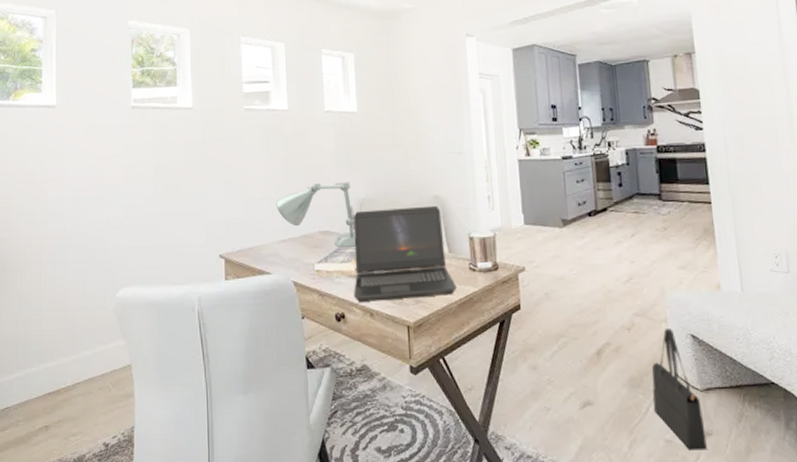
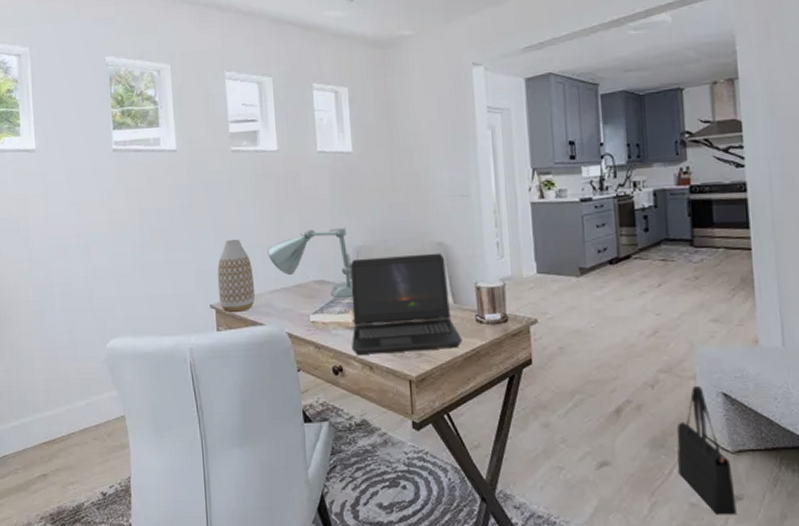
vase: none [227,192,263,263] -> present [217,240,256,313]

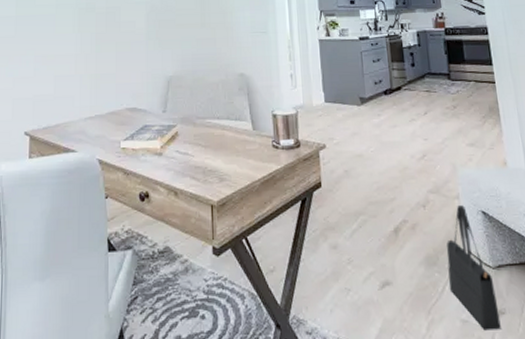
vase: present [217,240,256,313] -> none [34,69,70,140]
desk lamp: present [267,228,353,299] -> none [85,59,162,126]
laptop computer: present [350,253,462,355] -> none [159,83,260,180]

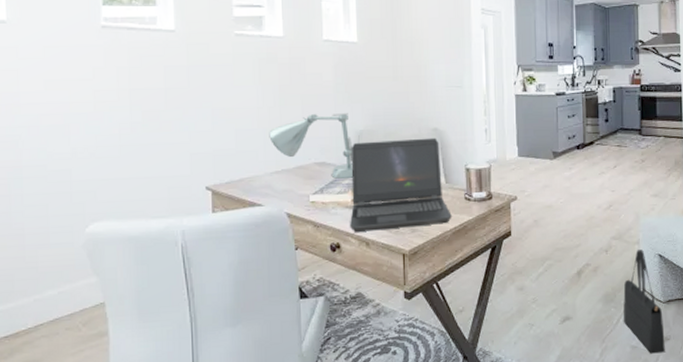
desk lamp: none [85,59,162,126] -> present [269,113,353,180]
laptop computer: none [159,83,260,180] -> present [350,137,452,232]

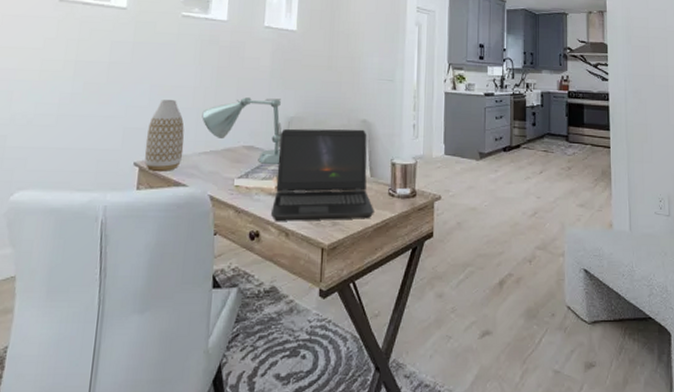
vase: none [214,122,255,195] -> present [144,100,185,172]
tote bag: present [623,250,665,354] -> none [545,263,590,381]

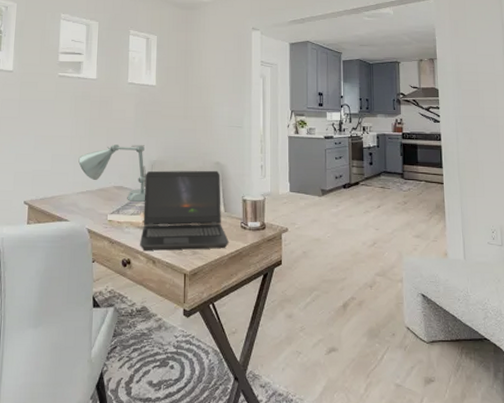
vase: present [144,100,185,172] -> none [32,148,65,210]

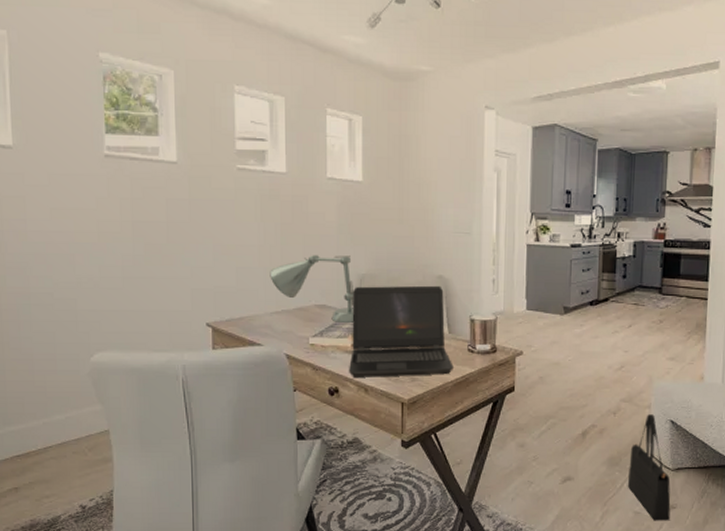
tote bag: none [387,288,430,395] -> present [627,414,671,521]

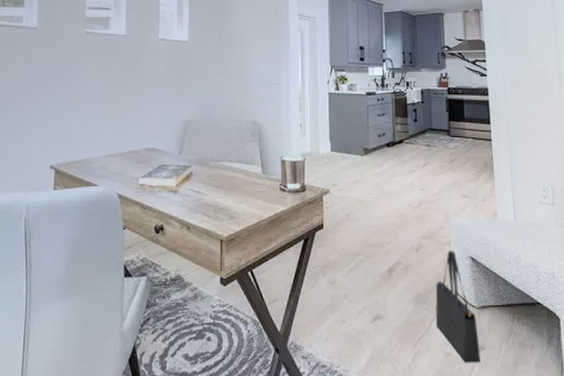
desk lamp: present [270,255,353,324] -> none [107,104,179,165]
laptop computer: present [349,285,454,377] -> none [174,130,267,216]

